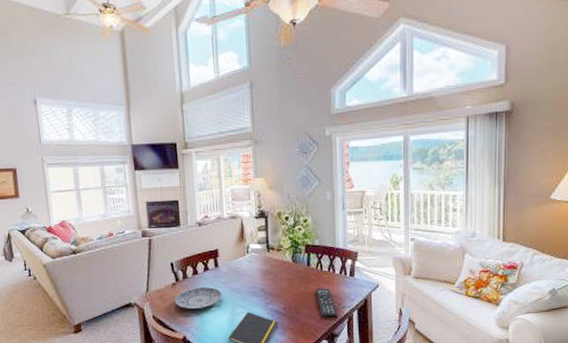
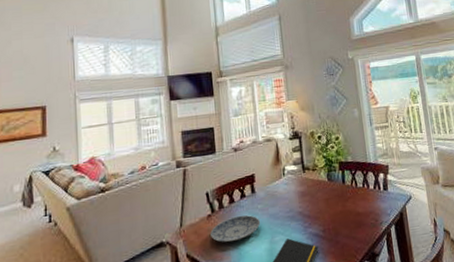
remote control: present [316,288,338,318] -> none [353,204,377,237]

